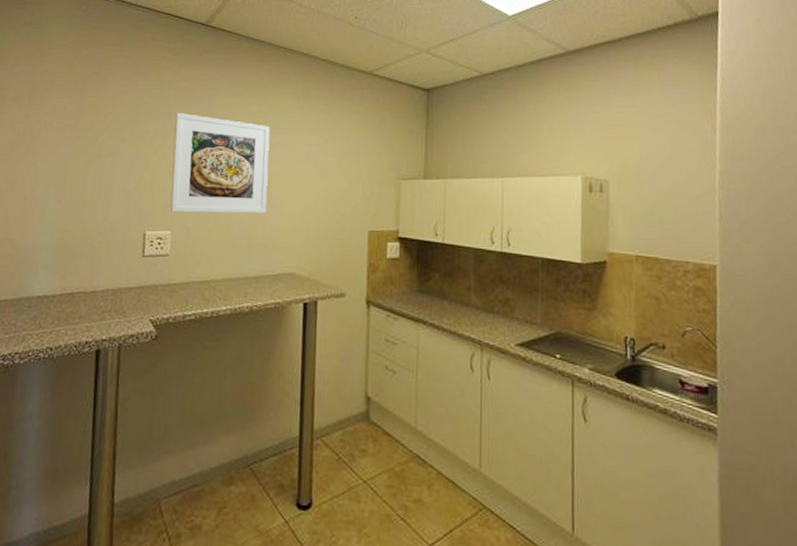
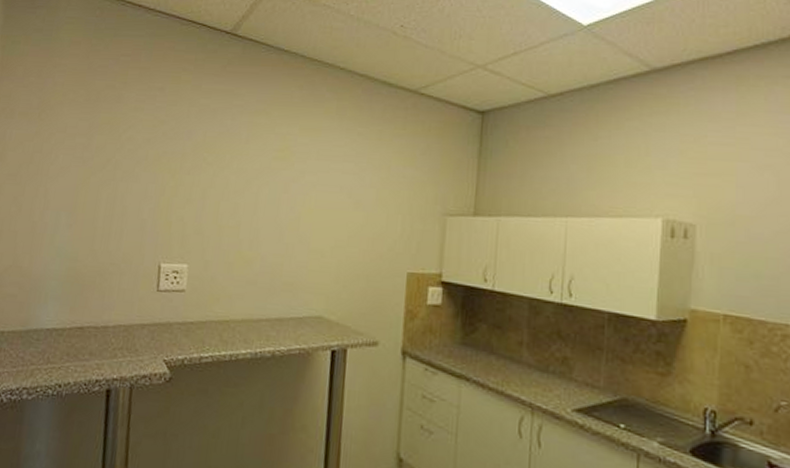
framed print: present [170,113,270,214] -> none [187,133,299,249]

